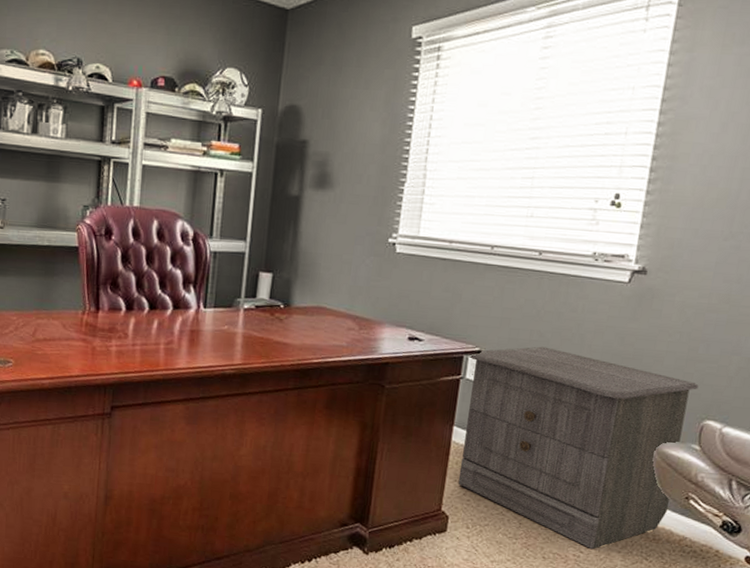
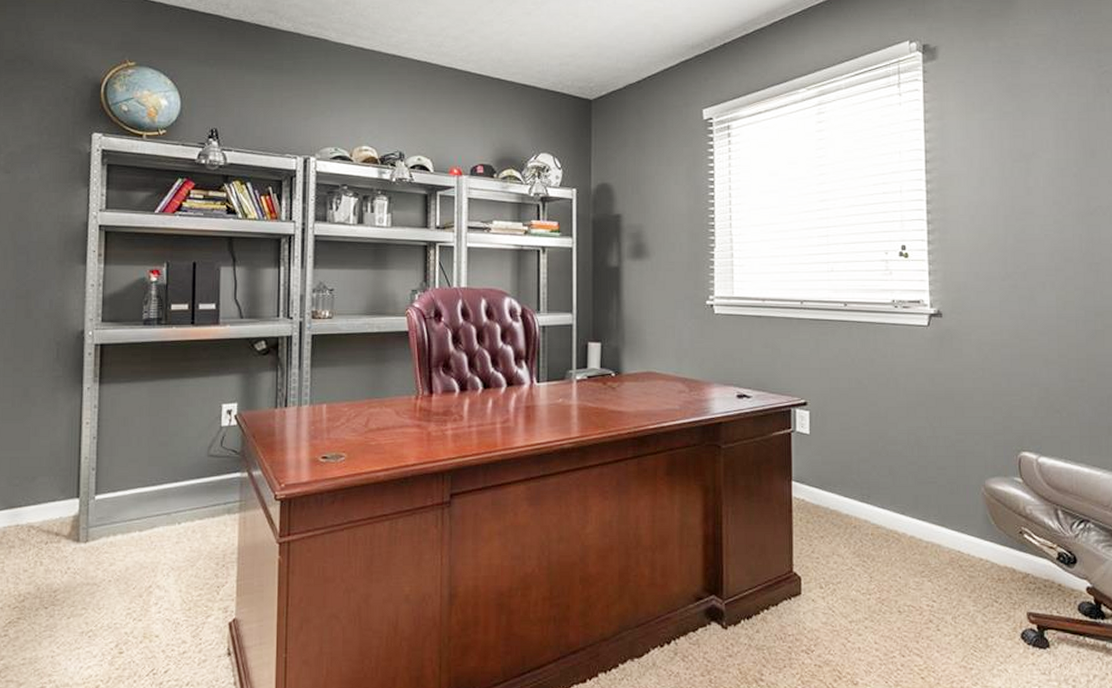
nightstand: present [458,346,699,550] -> none [796,393,1009,598]

